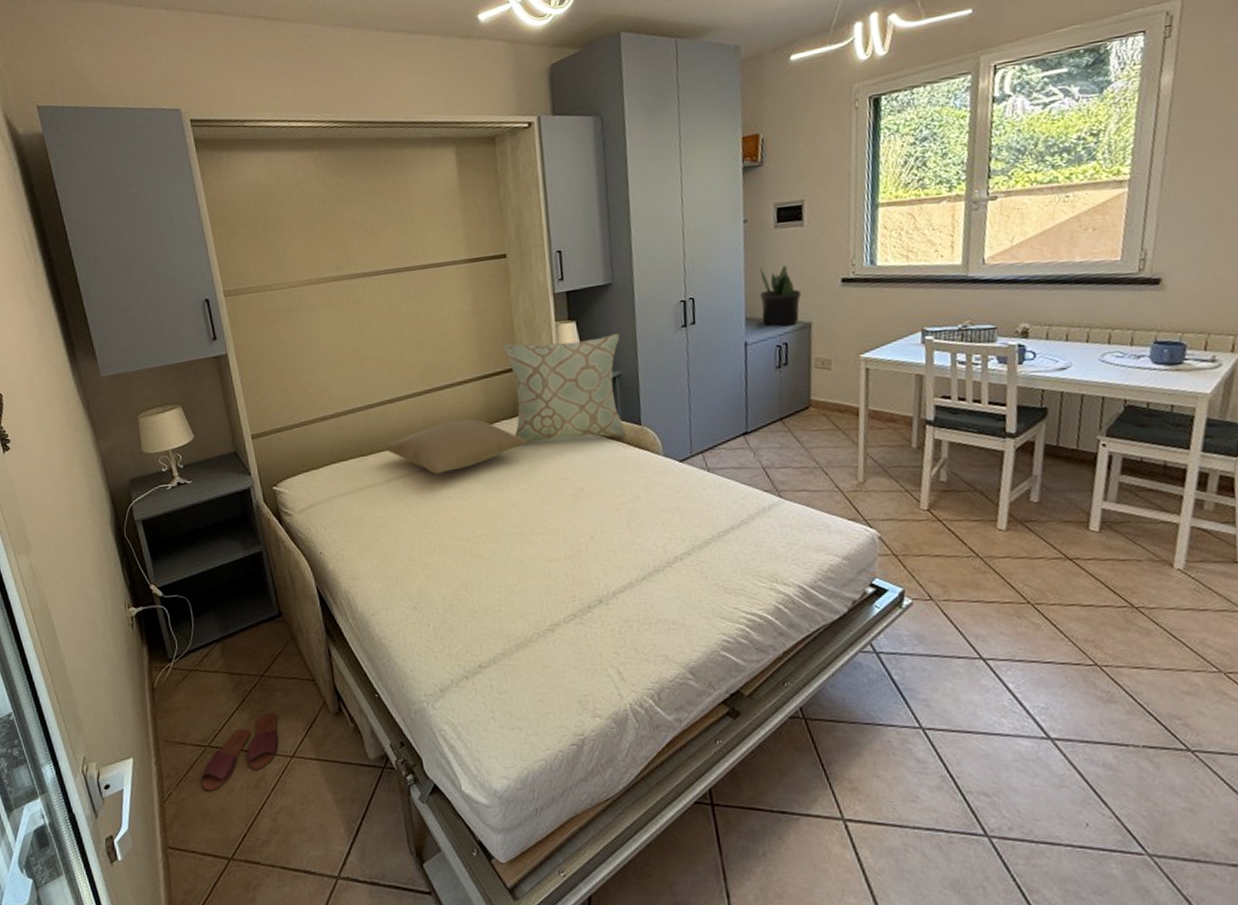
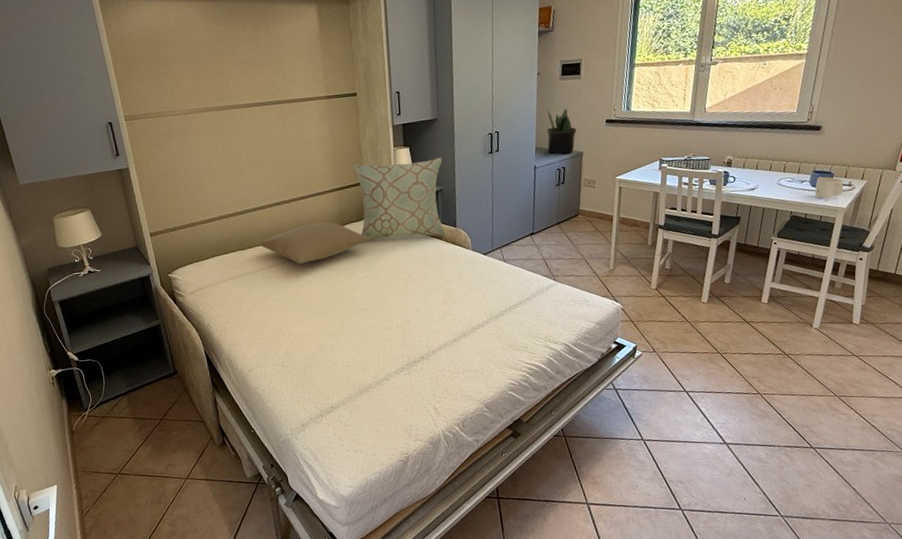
slippers: present [201,712,278,791] -> none [114,446,175,507]
mug: none [1158,349,1204,382] -> present [814,176,843,200]

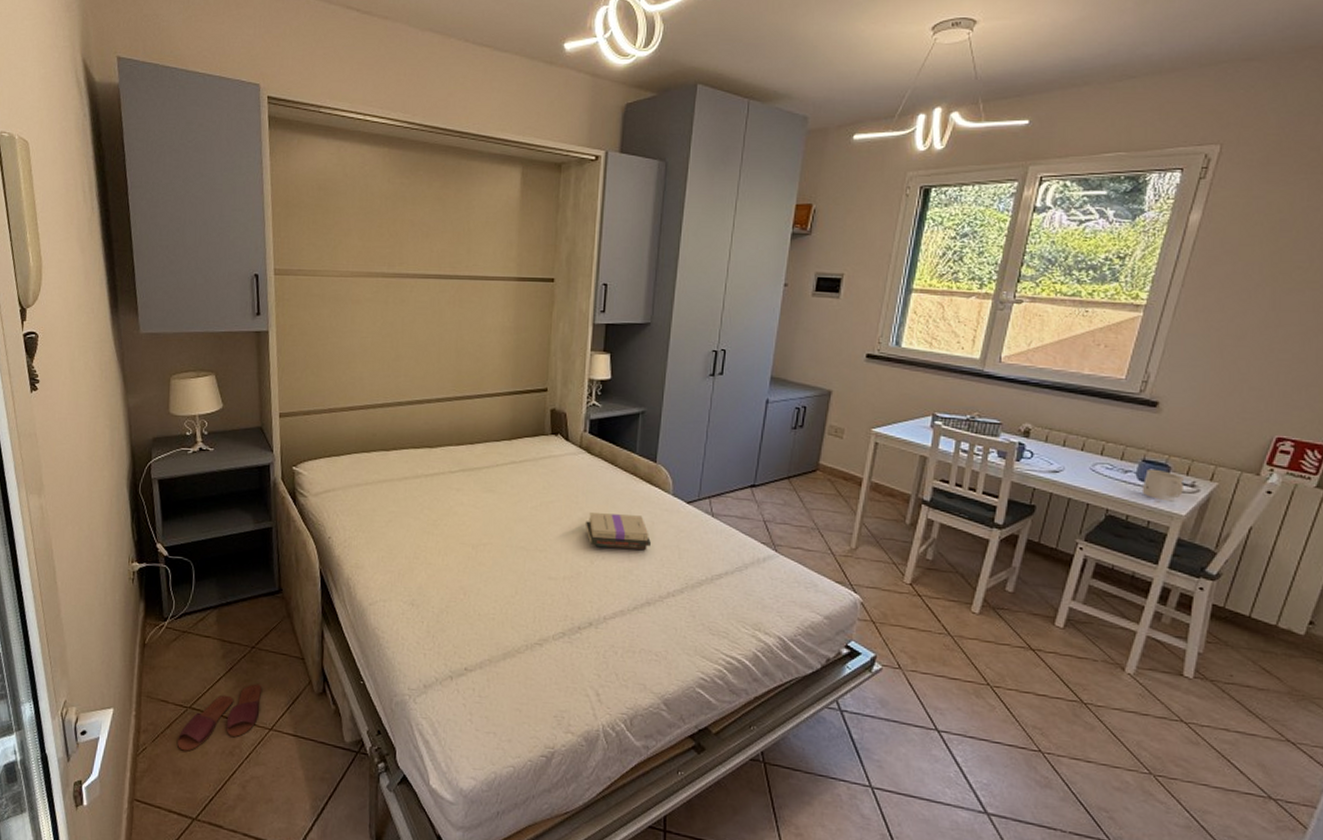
slippers: none [114,446,175,507] -> present [178,683,261,752]
pillow: present [259,222,370,264] -> none [407,430,545,479]
pillow: present [353,157,445,241] -> none [535,365,650,472]
books: none [407,270,460,299] -> present [584,513,651,551]
planter: present [547,108,577,155] -> none [786,332,827,391]

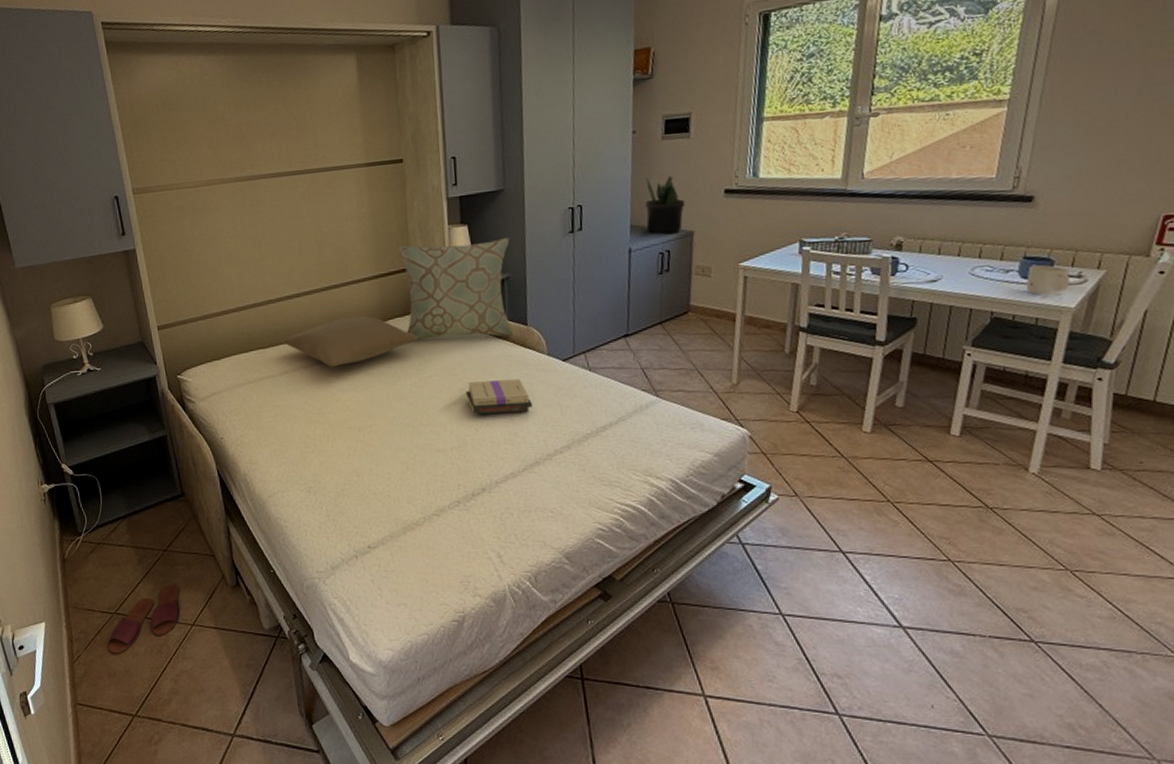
pillow: none [407,430,545,479] -> present [283,316,418,367]
pillow: none [535,365,650,472] -> present [398,238,512,340]
planter: none [786,332,827,391] -> present [645,175,686,235]

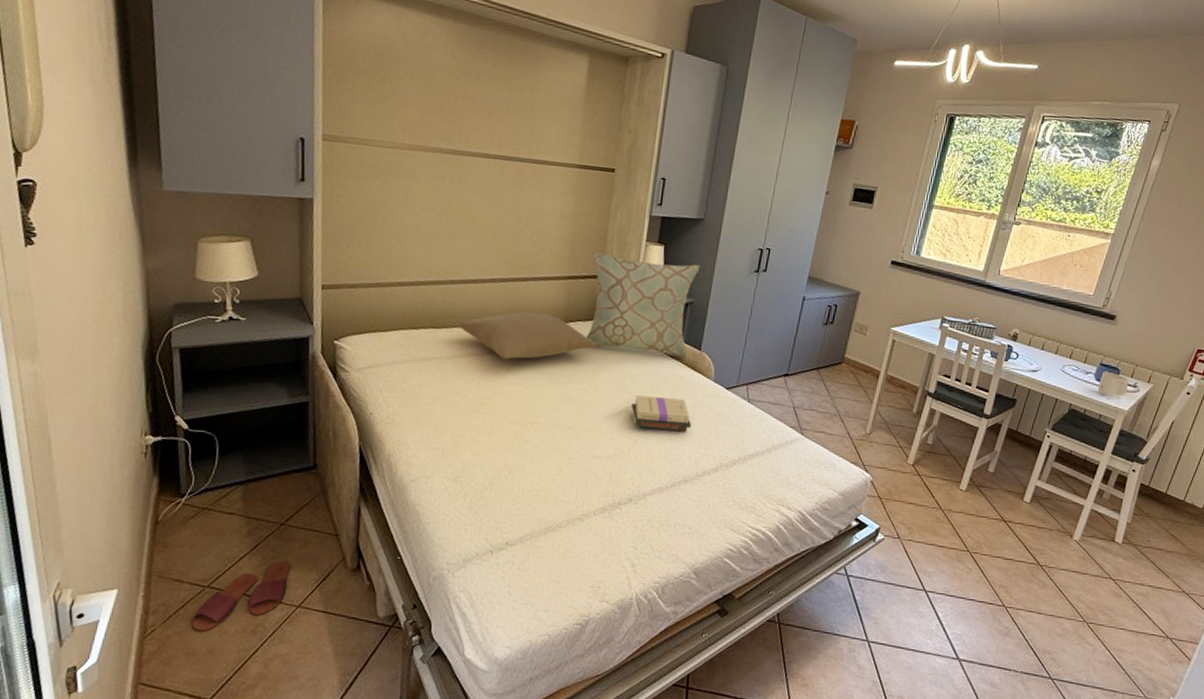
planter: present [645,175,686,235] -> none [821,236,858,291]

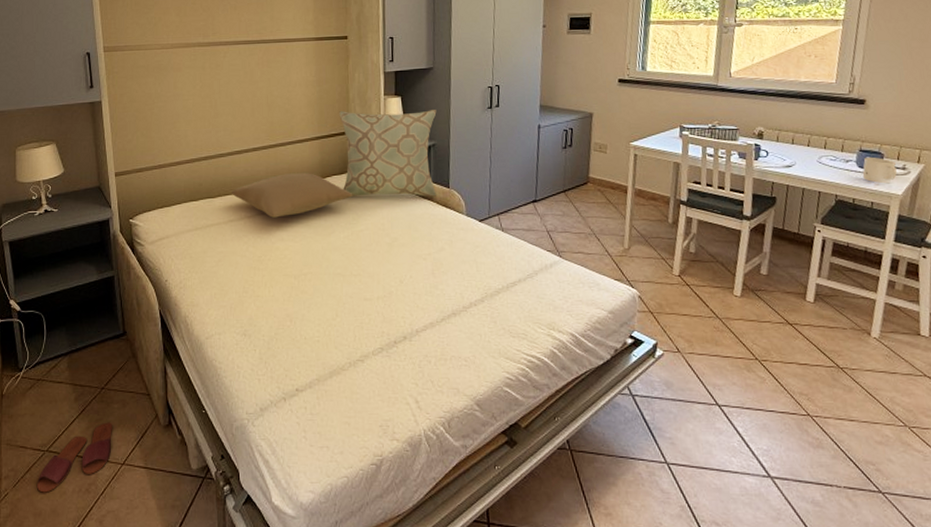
books: present [630,395,691,432] -> none [392,236,451,268]

